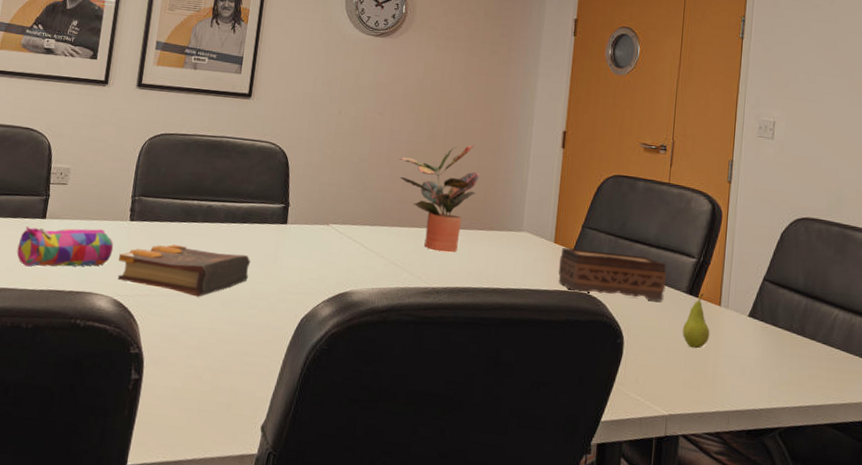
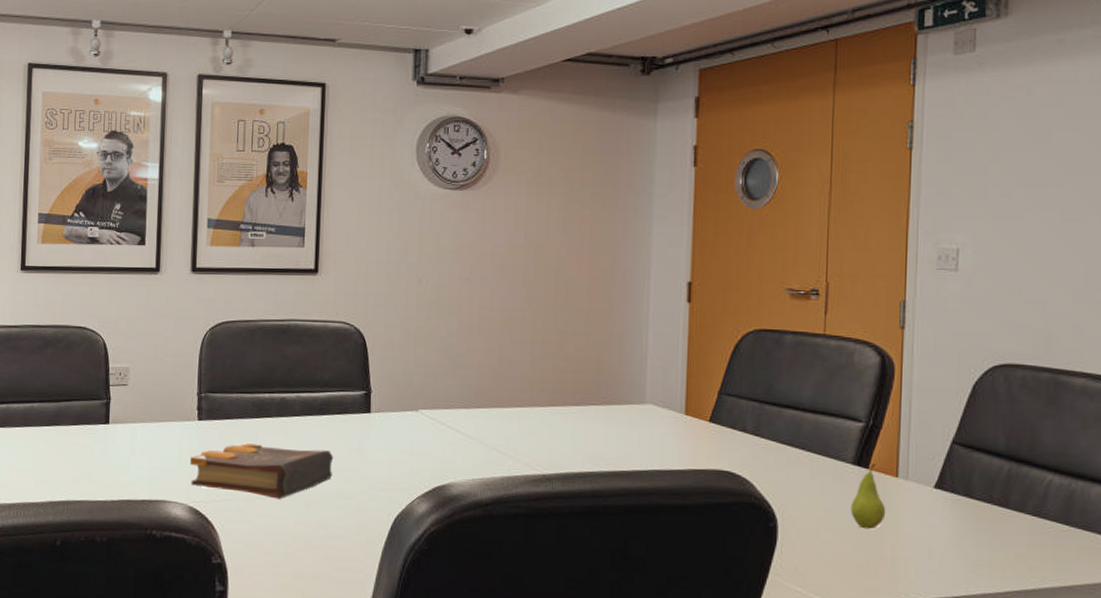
pencil case: present [17,227,114,267] -> none [83,431,184,477]
potted plant: present [399,145,480,253] -> none [493,307,590,434]
tissue box: present [558,248,666,302] -> none [692,420,827,476]

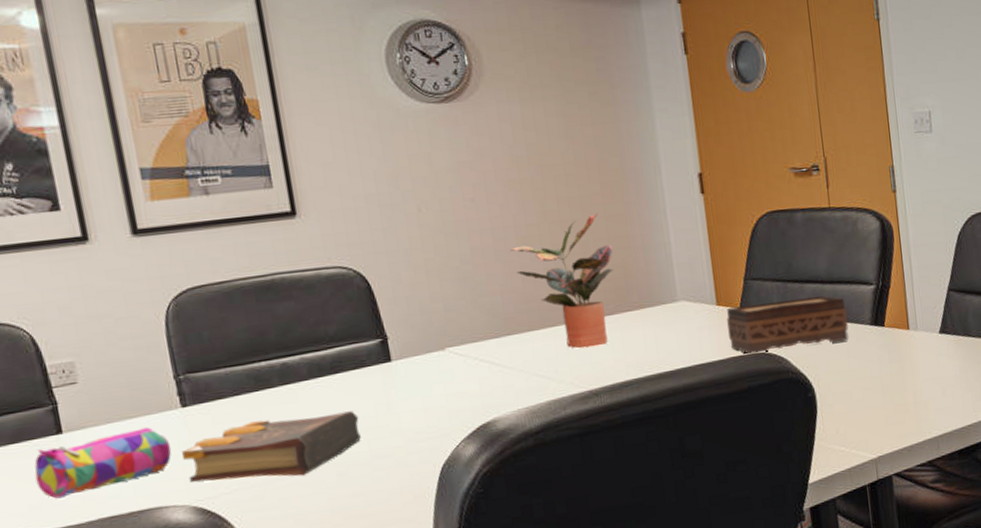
pencil case: none [83,431,184,477] -> present [34,427,172,499]
potted plant: none [493,307,590,434] -> present [510,213,613,349]
tissue box: none [692,420,827,476] -> present [727,295,849,355]
fruit: present [850,463,886,530] -> none [874,321,904,382]

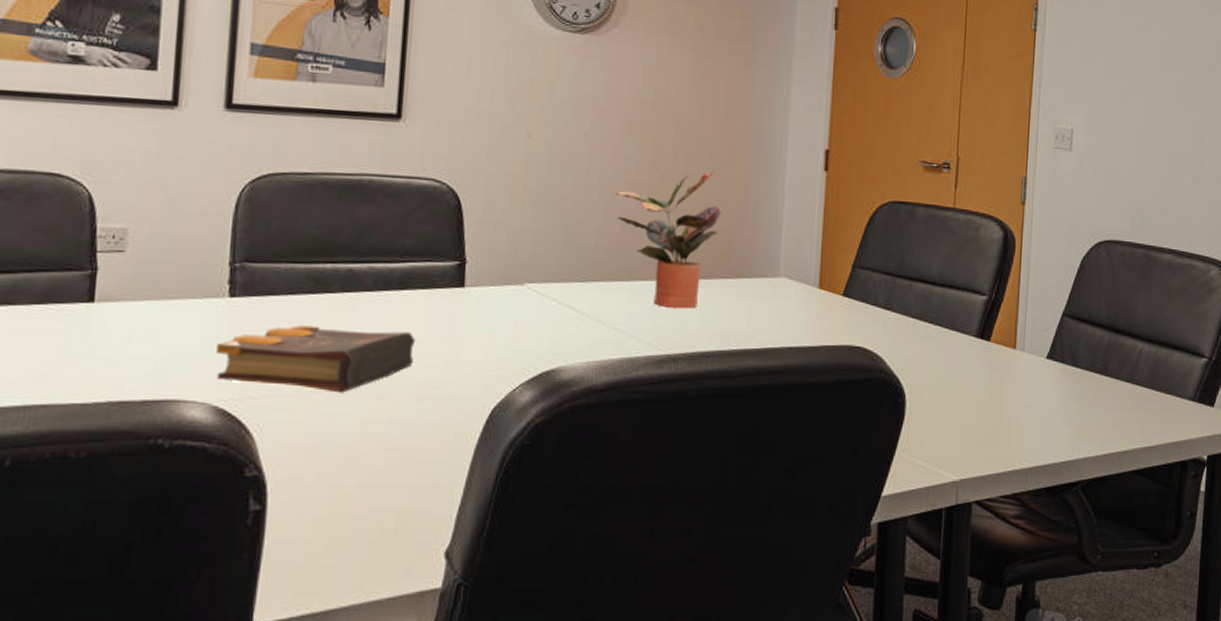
pencil case: present [34,427,172,499] -> none [51,311,207,372]
tissue box: present [727,295,849,355] -> none [825,294,953,349]

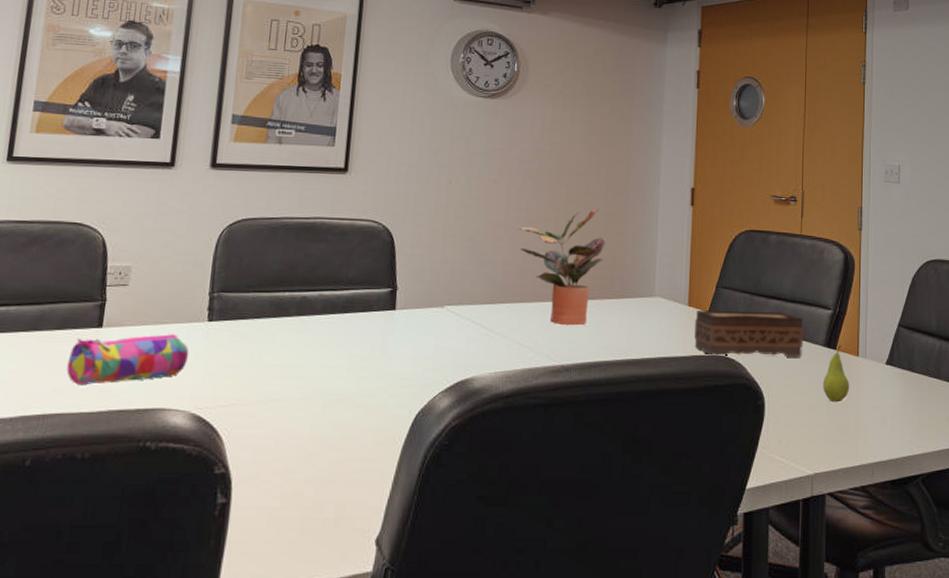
pencil case: none [51,311,207,372] -> present [66,334,189,386]
book: present [216,325,416,393] -> none [195,344,356,401]
tissue box: none [825,294,953,349] -> present [694,310,804,357]
fruit: none [973,336,1005,401] -> present [822,345,850,403]

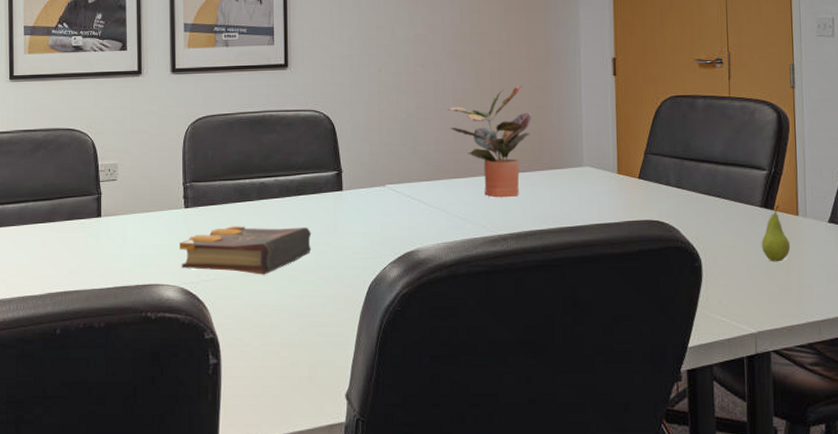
pencil case: present [66,334,189,386] -> none [78,220,173,267]
book: none [195,344,356,401] -> present [180,226,312,275]
tissue box: present [694,310,804,357] -> none [626,175,739,221]

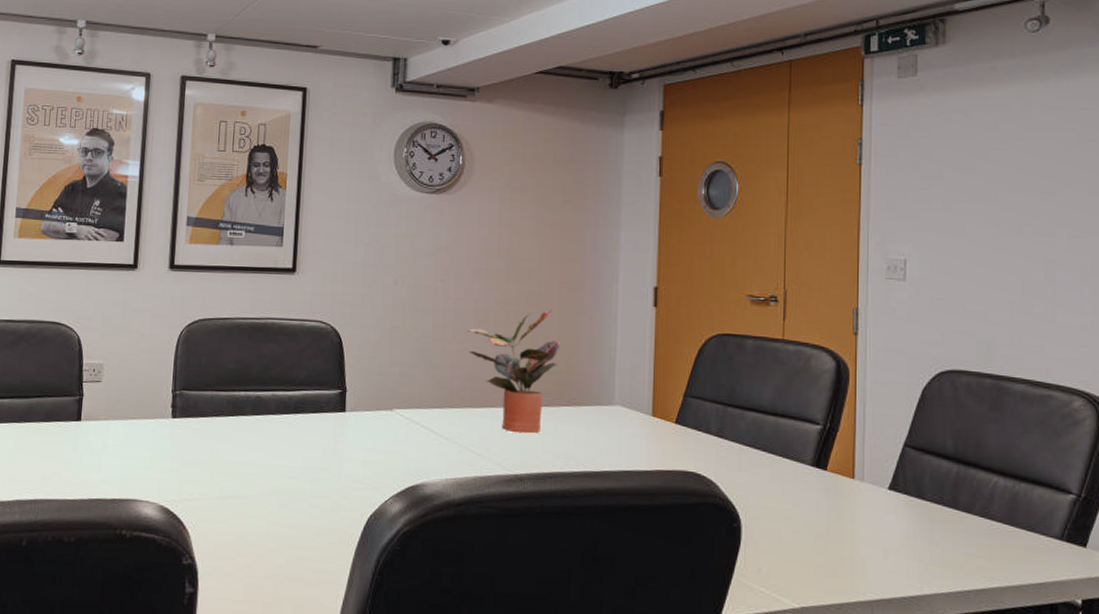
book: present [180,226,312,275] -> none [163,442,308,499]
fruit: present [761,205,791,262] -> none [810,465,844,530]

